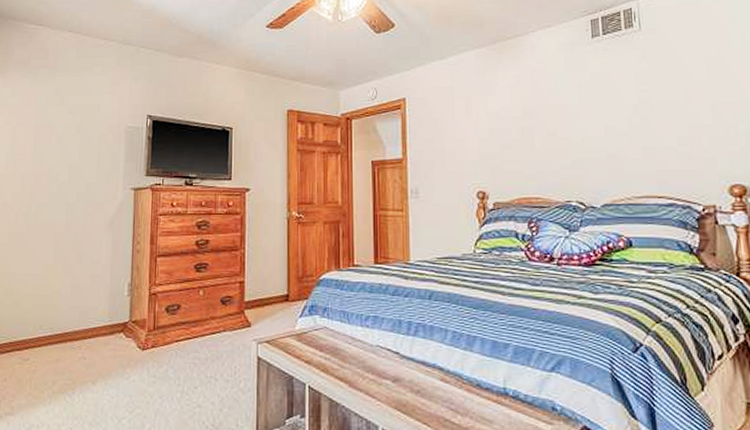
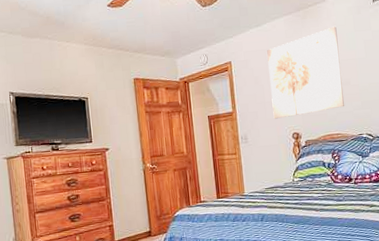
wall art: none [451,64,549,172] -> present [267,26,345,119]

